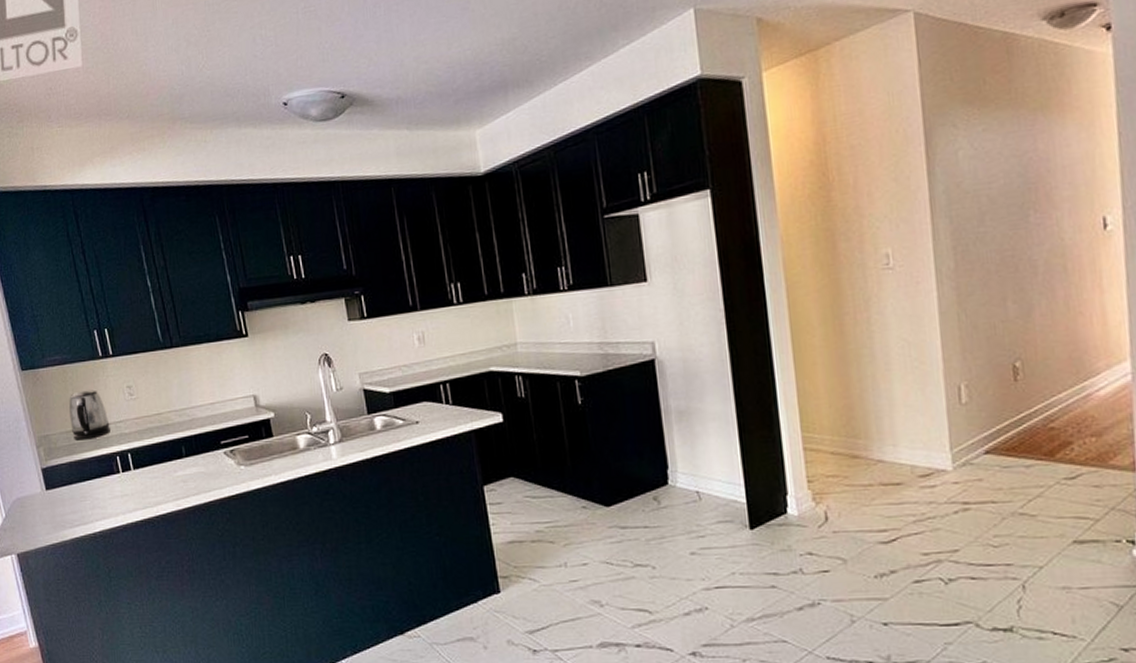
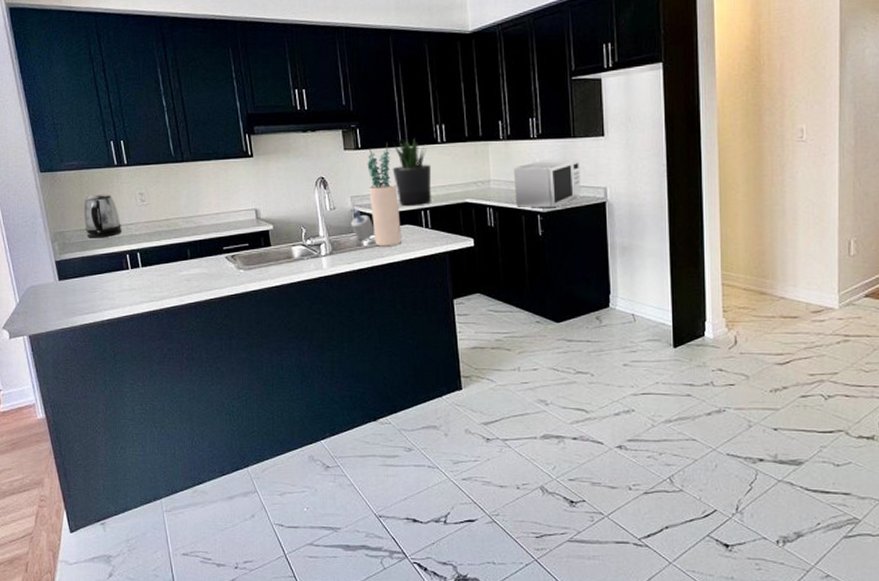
soap dispenser: none [360,387,389,423] -> present [350,209,375,240]
vase: none [375,309,421,430] -> present [367,143,403,247]
planter: none [403,301,452,380] -> present [392,137,432,205]
microwave: none [542,310,626,373] -> present [513,159,582,208]

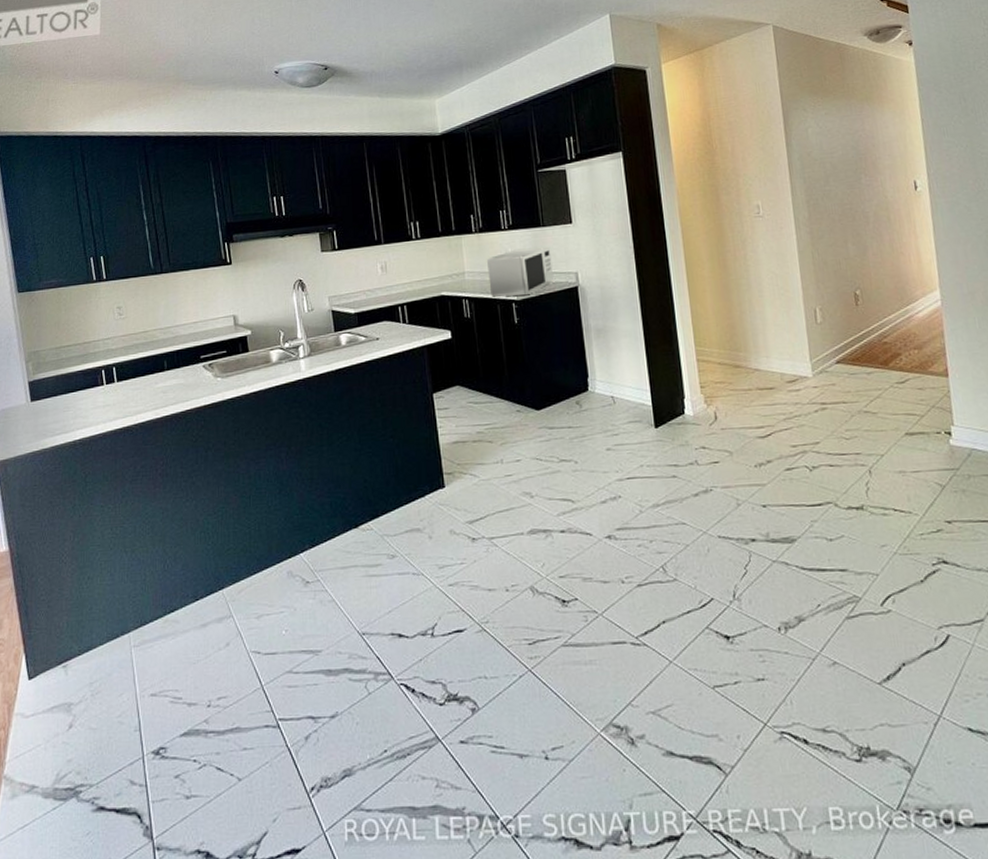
kettle: present [83,194,123,238] -> none [59,310,99,356]
soap dispenser: present [350,209,375,240] -> none [328,309,353,340]
vase: present [367,143,403,247] -> none [344,243,381,345]
planter: present [392,137,432,205] -> none [369,236,409,302]

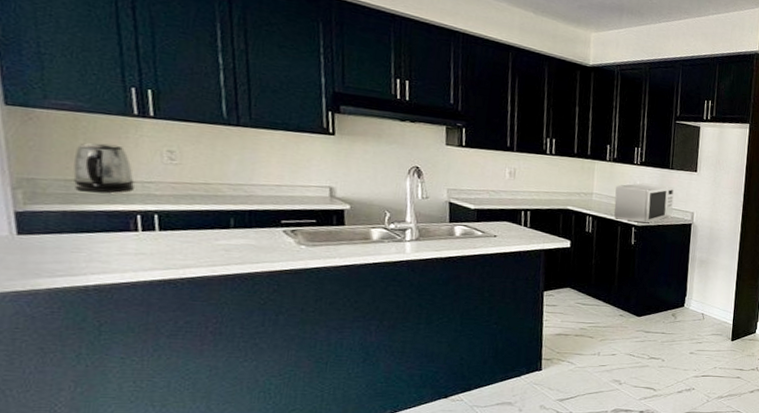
kettle: none [59,310,99,356] -> present [72,142,136,193]

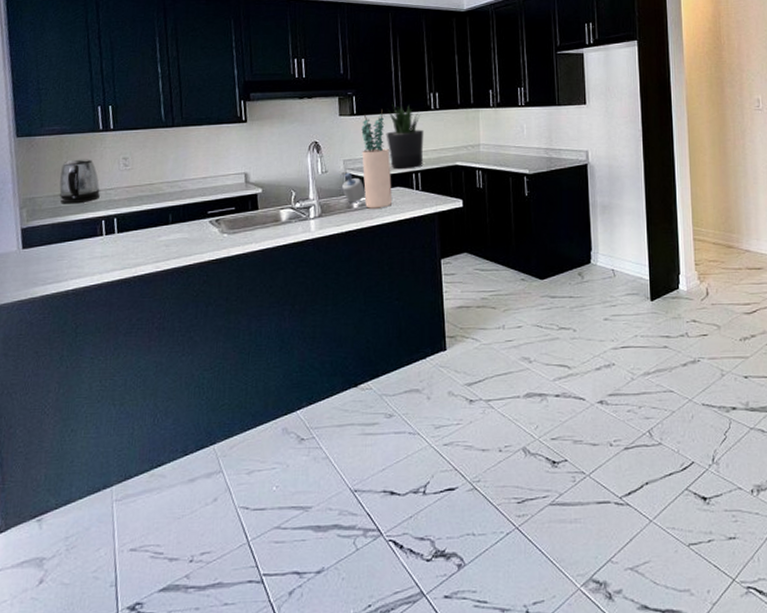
soap dispenser: none [443,201,470,231] -> present [341,172,366,202]
vase: none [468,146,500,240] -> present [361,110,393,209]
planter: none [496,143,538,206] -> present [386,104,424,168]
microwave: present [614,183,675,223] -> none [501,125,566,170]

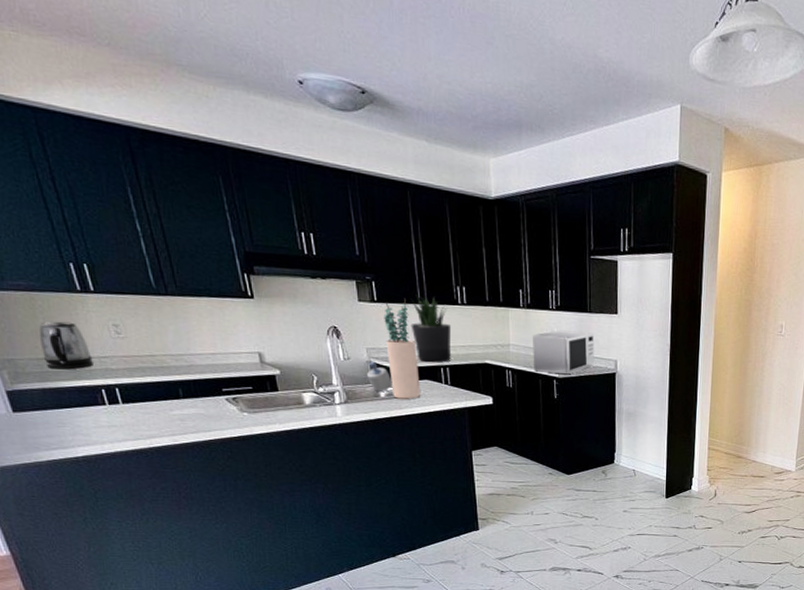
microwave: none [501,125,566,170] -> present [532,330,595,375]

